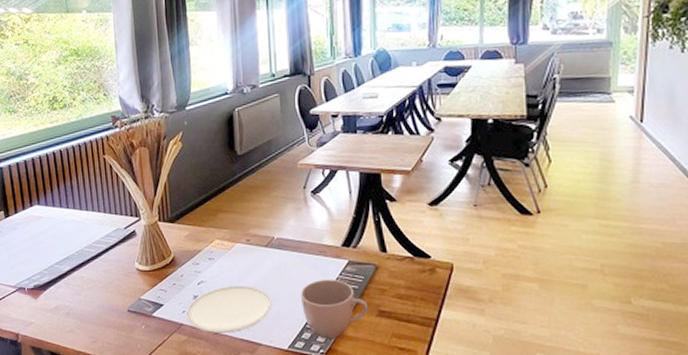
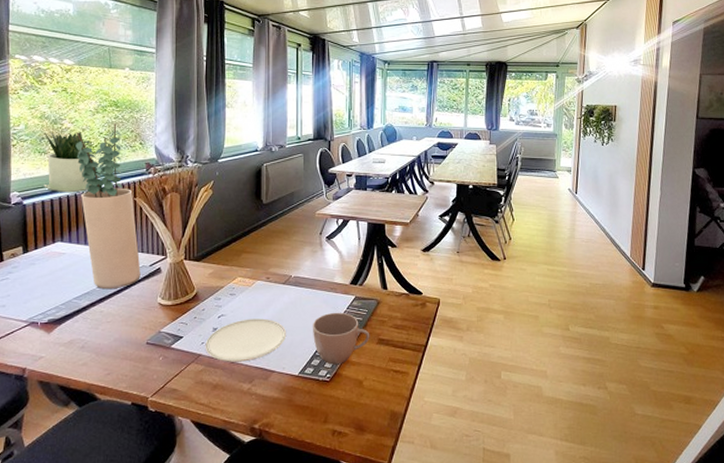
planter: none [12,85,61,153] -> present [44,130,92,193]
vase: none [41,74,116,254] -> present [75,123,141,290]

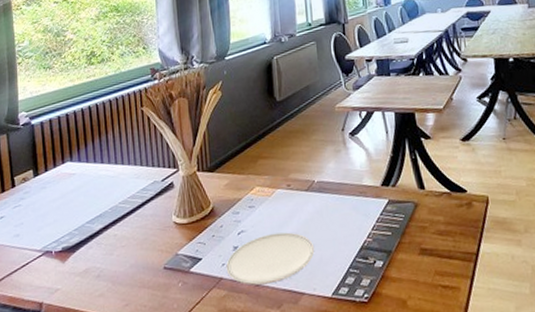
planter: present [44,130,92,193] -> none [48,41,97,109]
vase: present [75,123,141,290] -> none [79,29,153,211]
cup: present [312,312,370,365] -> none [342,219,411,283]

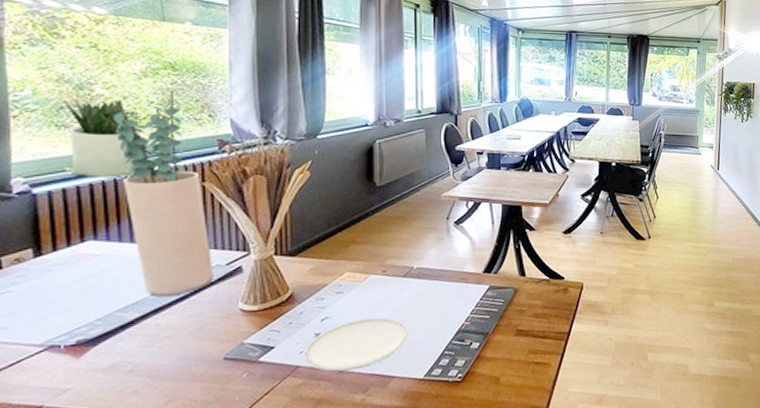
planter: none [48,41,97,109] -> present [64,97,139,178]
vase: none [79,29,153,211] -> present [113,90,214,297]

